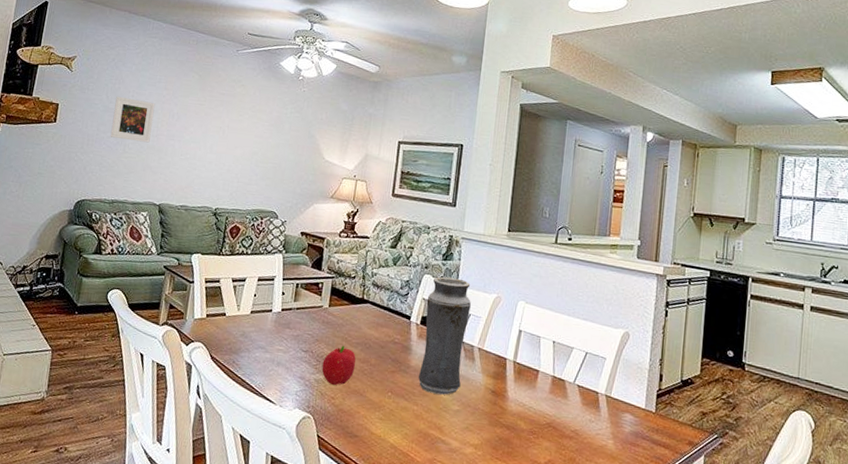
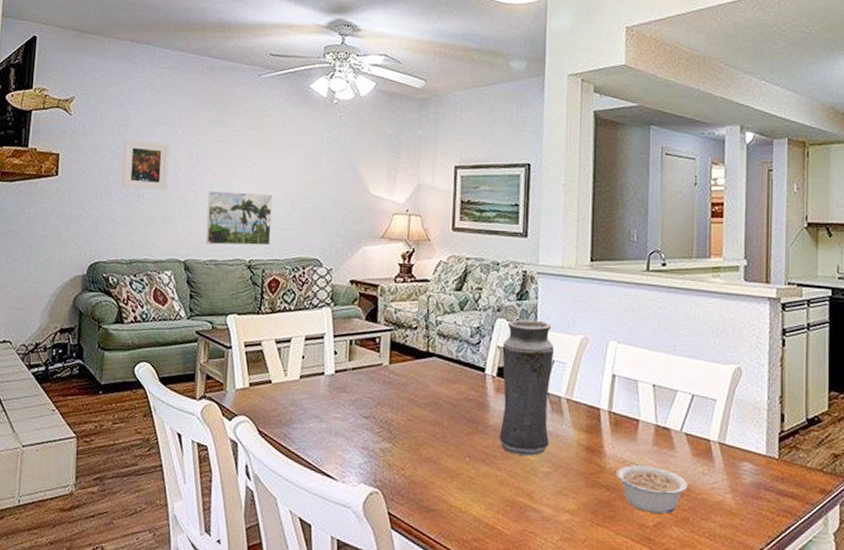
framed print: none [179,146,241,197] -> present [205,191,273,246]
fruit: present [322,345,356,385] -> none [387,407,426,453]
legume: none [515,409,577,454] -> present [615,465,688,514]

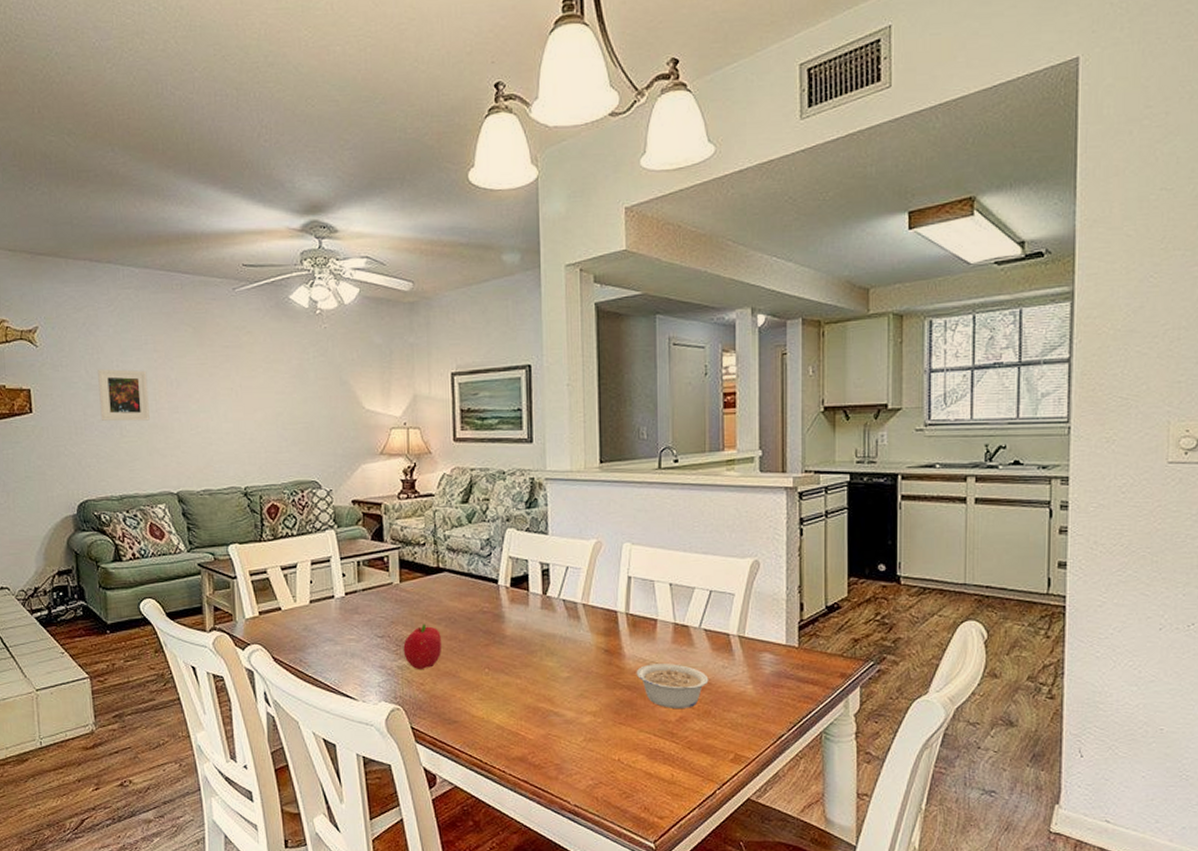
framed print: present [205,191,273,246] -> none [194,417,265,474]
fruit: none [387,407,426,453] -> present [403,624,442,669]
vase: present [499,319,554,456] -> none [514,527,567,663]

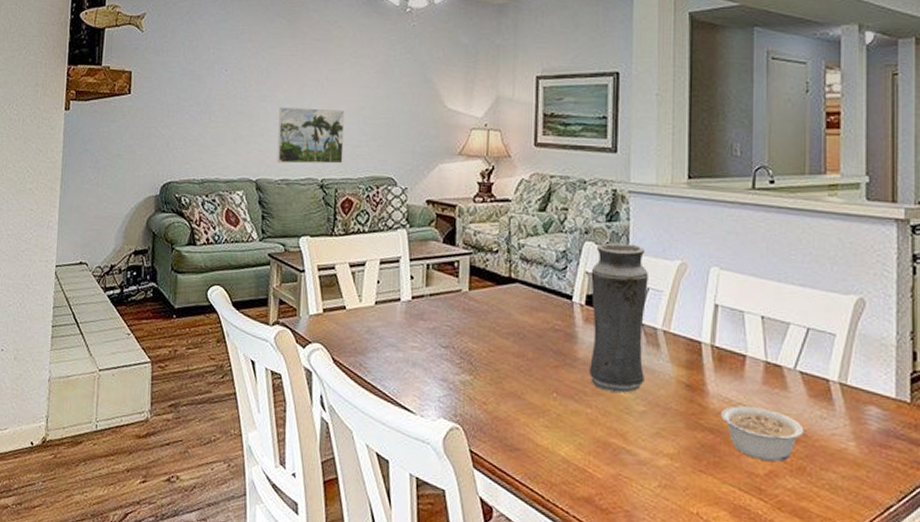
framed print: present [98,368,150,421] -> none [192,55,240,108]
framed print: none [194,417,265,474] -> present [277,107,345,164]
fruit: present [403,624,442,669] -> none [467,337,509,387]
vase: none [514,527,567,663] -> present [588,242,648,393]

